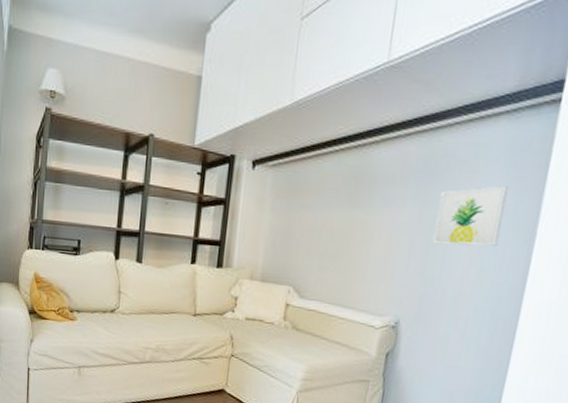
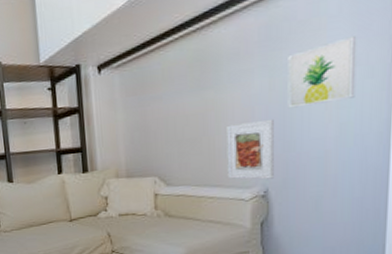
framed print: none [362,248,417,311] -> present [226,118,274,180]

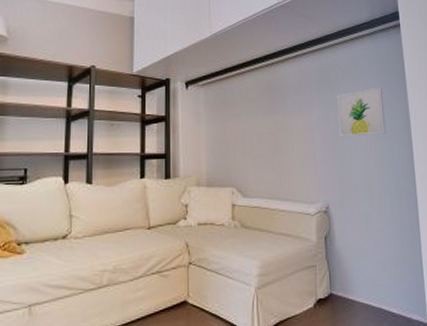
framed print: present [226,118,274,180] -> none [293,144,333,196]

